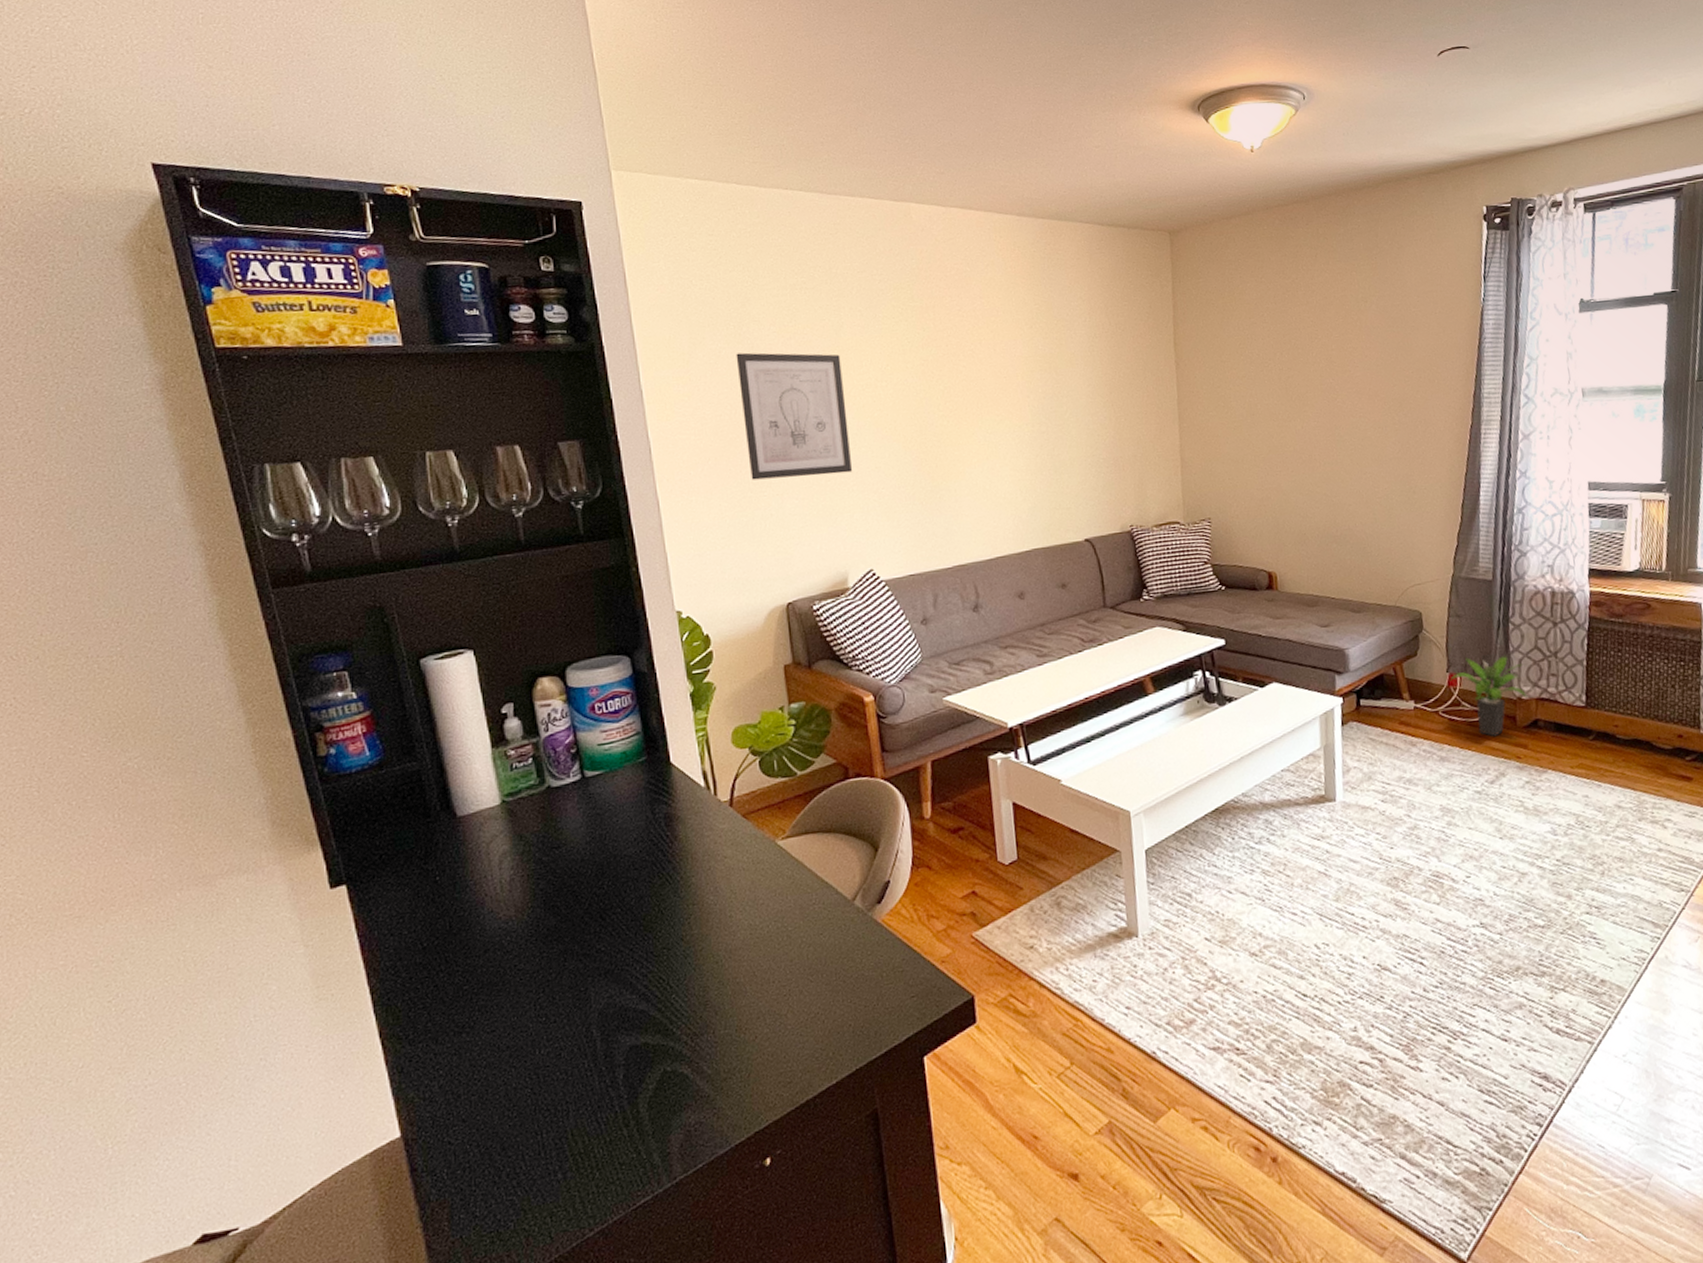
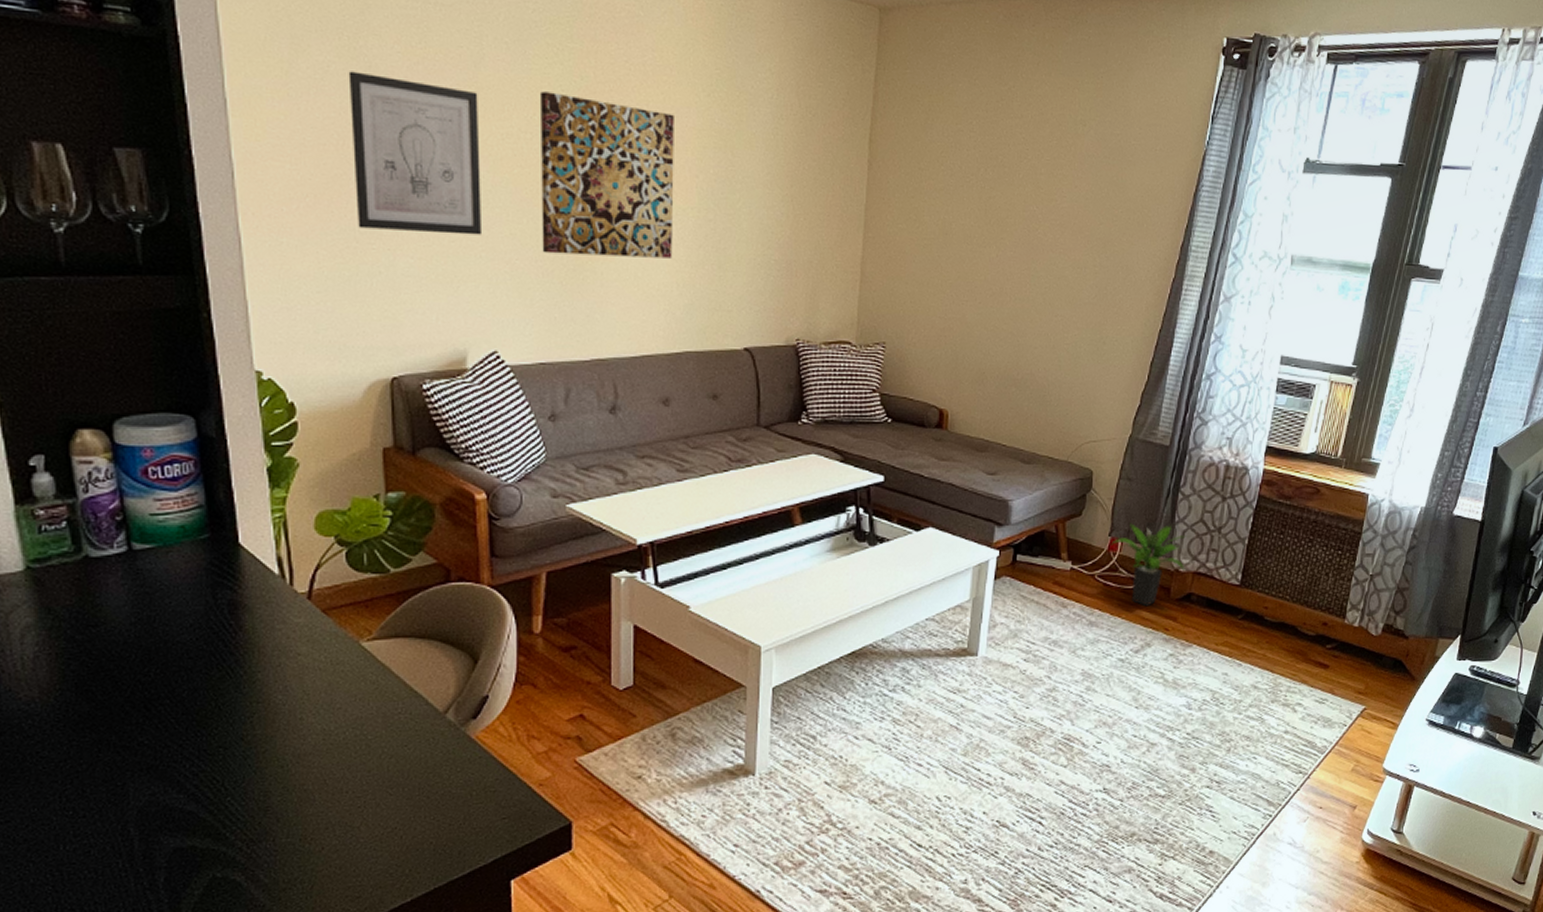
wall art: none [891,345,1014,480] -> present [541,91,674,259]

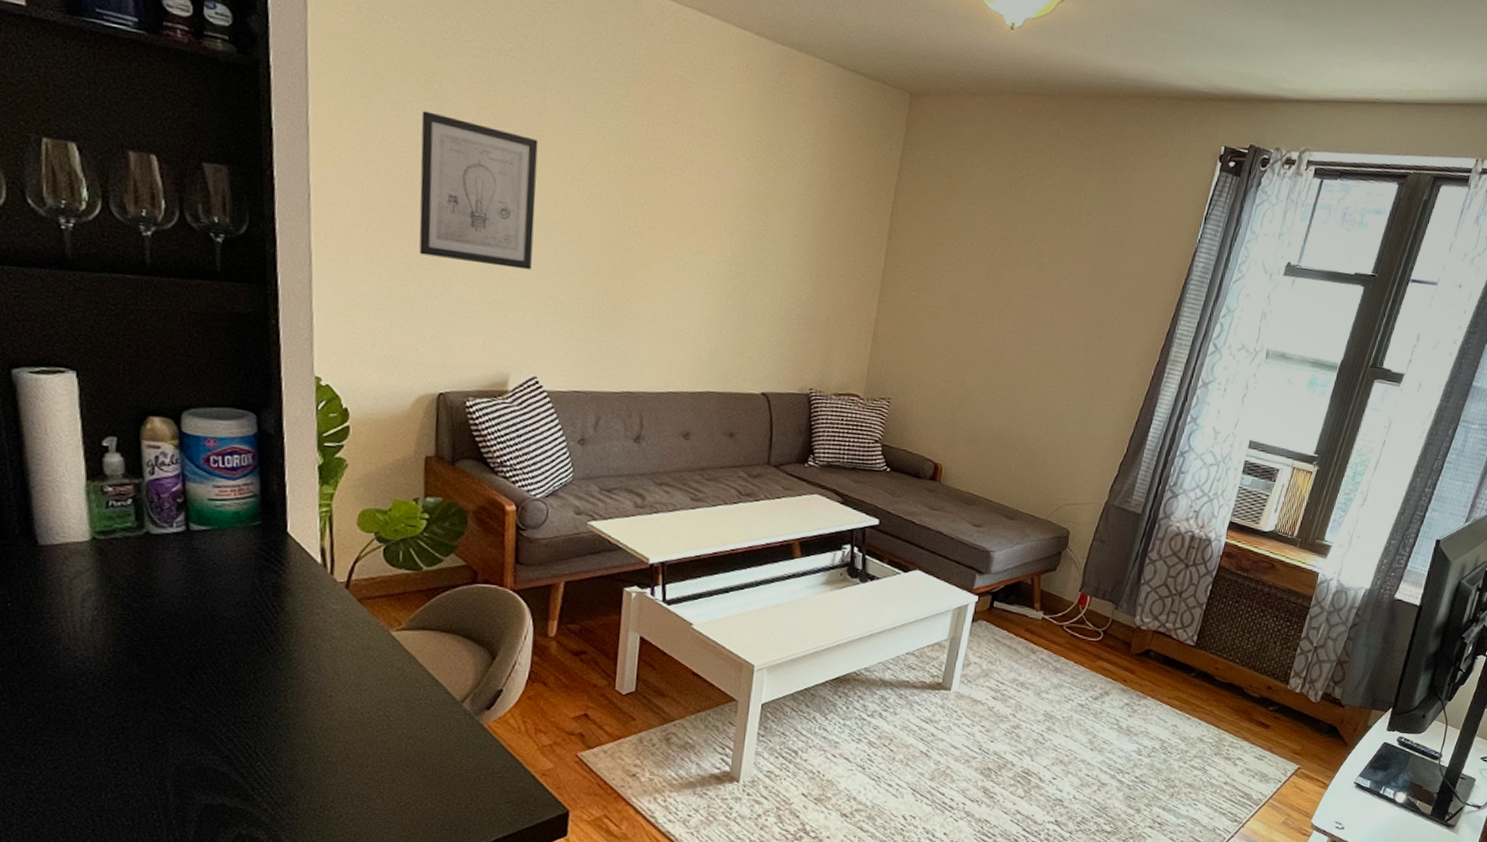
wall art: present [541,91,674,259] -> none [585,144,715,306]
potted plant: present [1111,523,1186,607] -> none [1081,581,1150,659]

